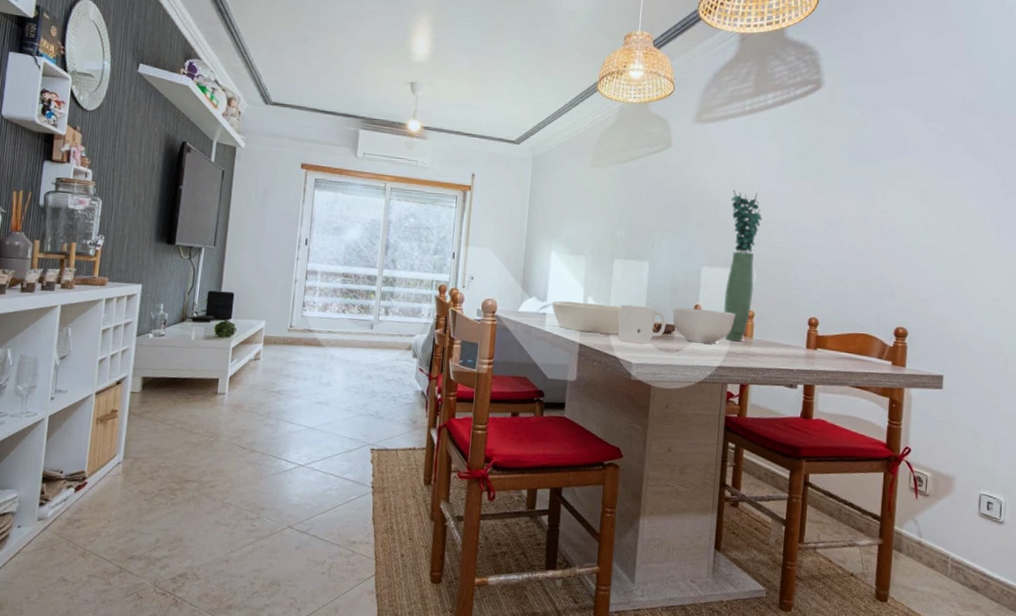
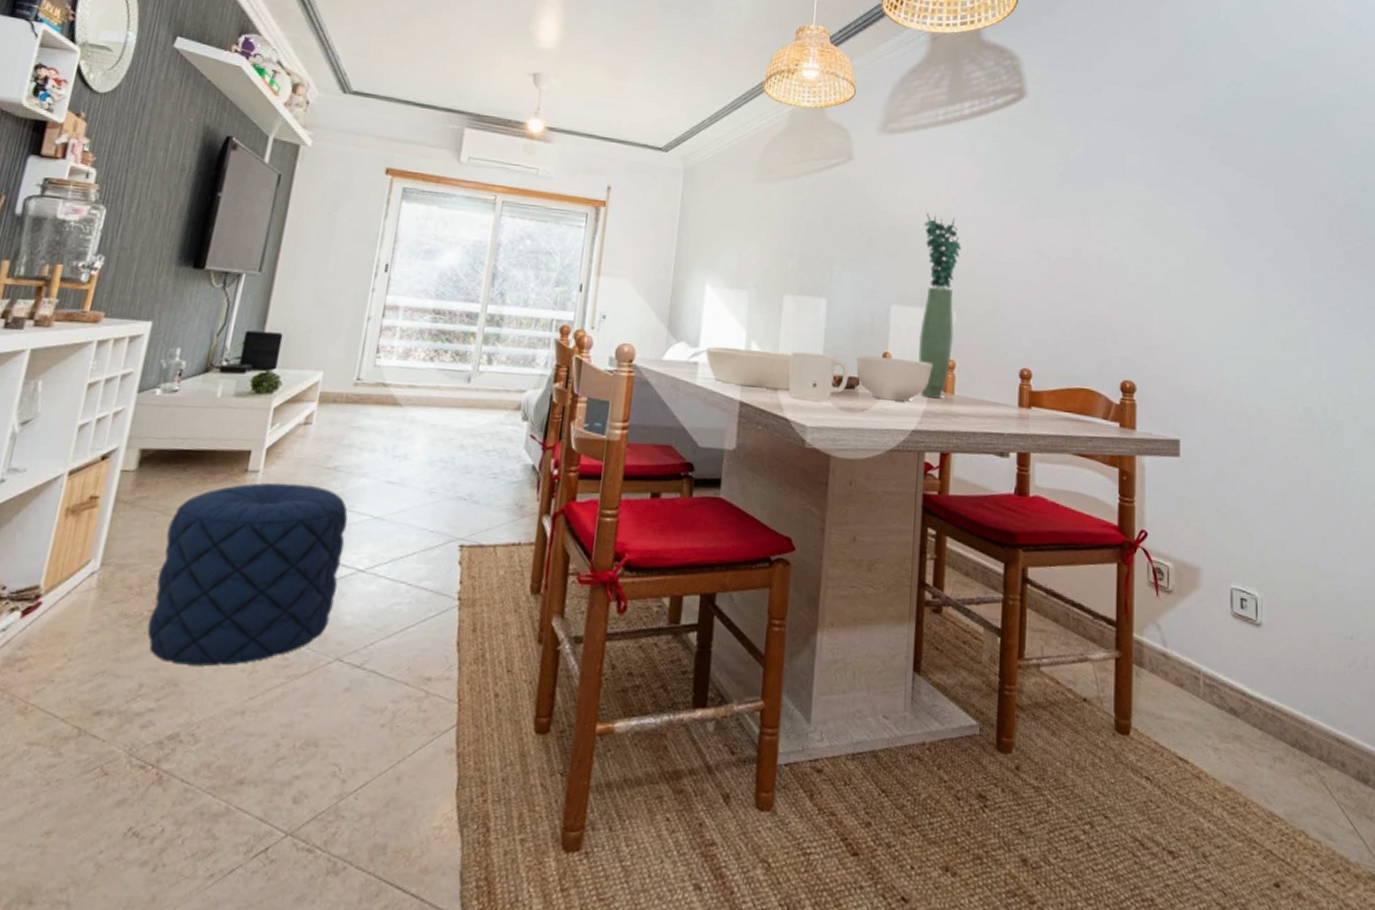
pouf: none [158,402,290,529] -> present [147,482,348,666]

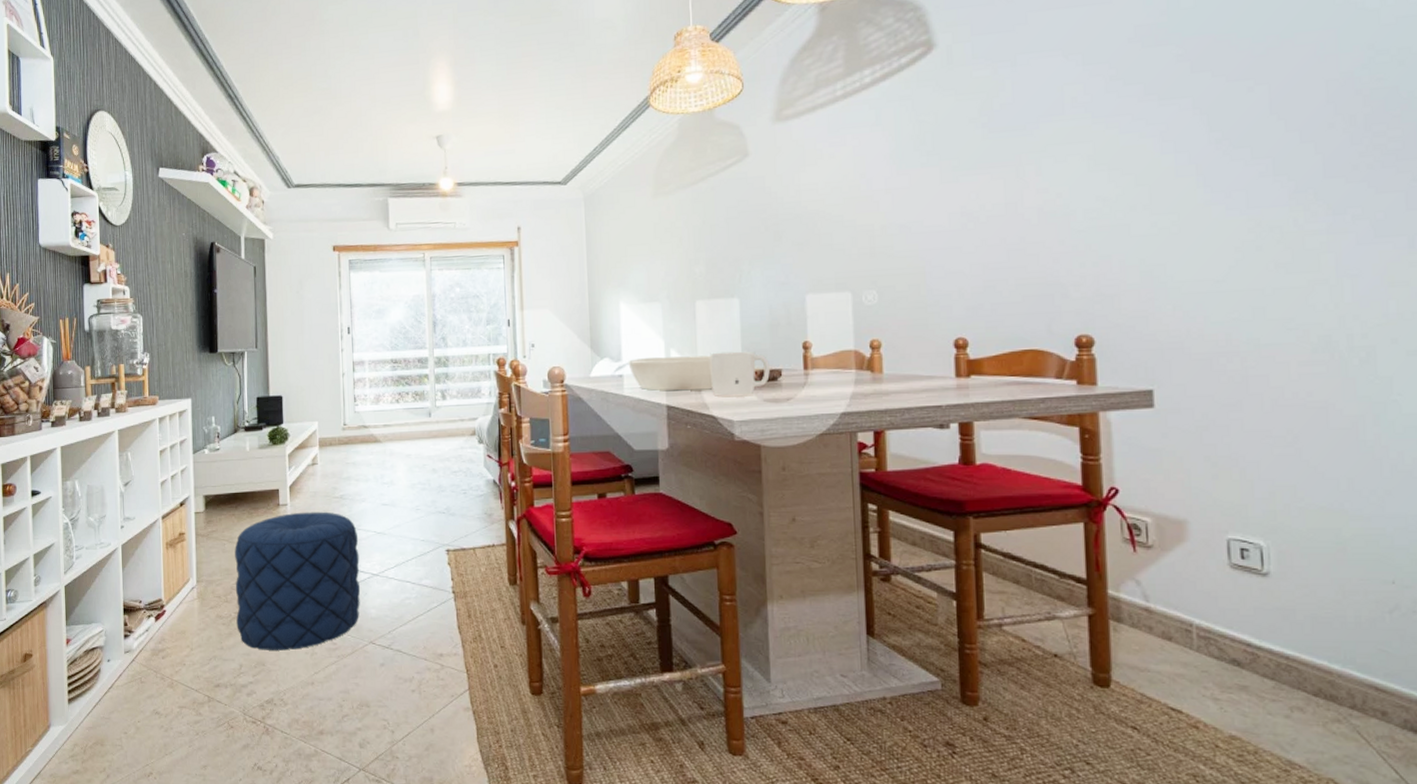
bowl: present [856,355,934,402] -> none [776,345,858,387]
vase: present [918,213,961,399] -> none [831,194,876,380]

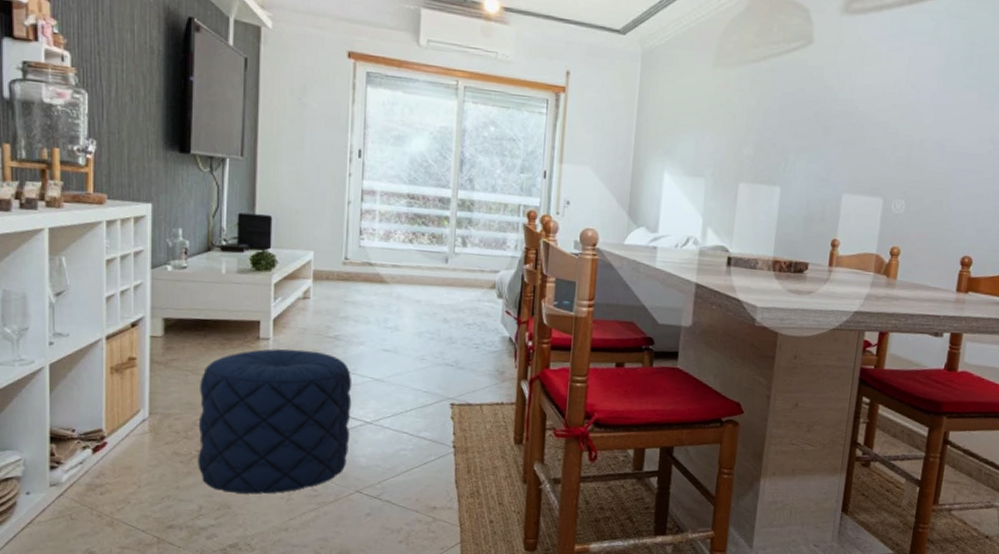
bowl: present [628,355,713,391] -> none [664,232,746,274]
mug: present [710,351,770,398] -> none [741,237,799,285]

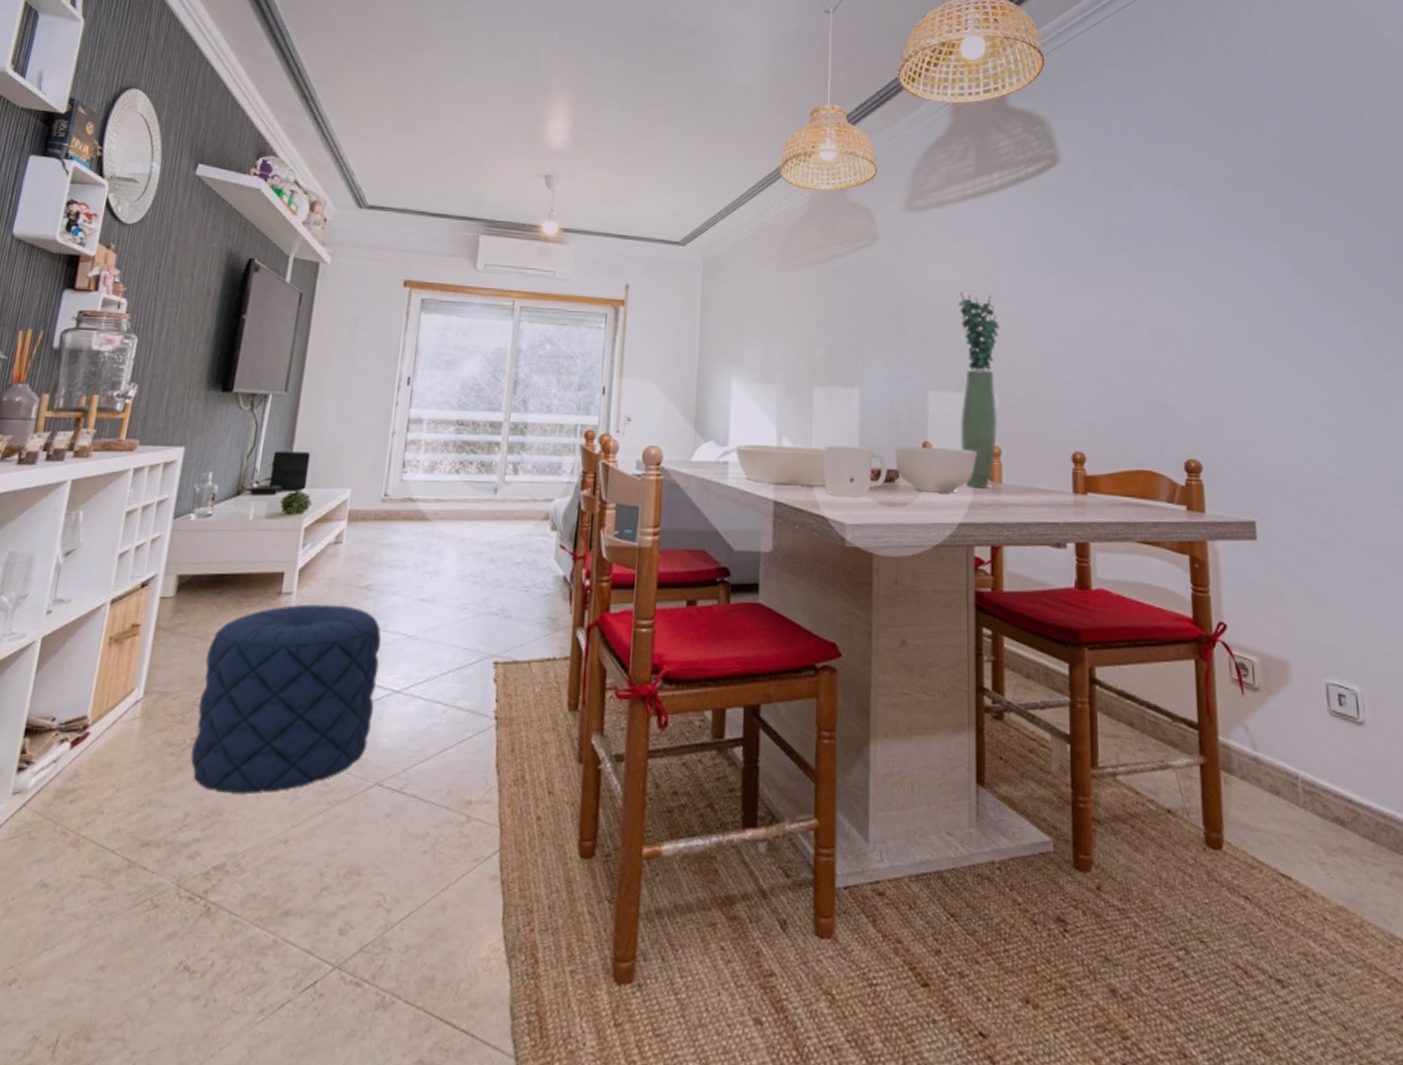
bowl: none [664,232,746,274] -> present [735,445,826,487]
mug: none [741,237,799,285] -> present [824,445,887,498]
bowl: none [805,241,879,286] -> present [895,445,978,493]
vase: none [865,100,916,283] -> present [957,292,1000,488]

